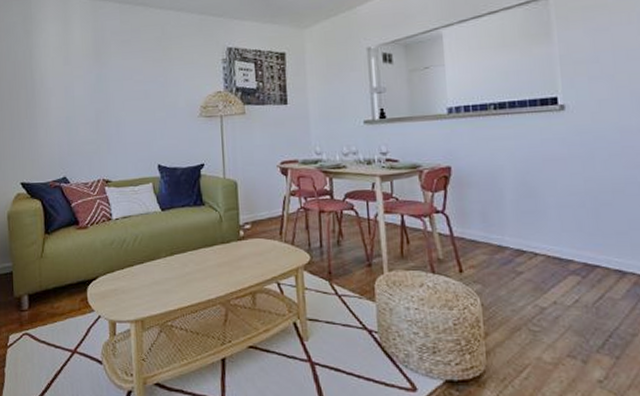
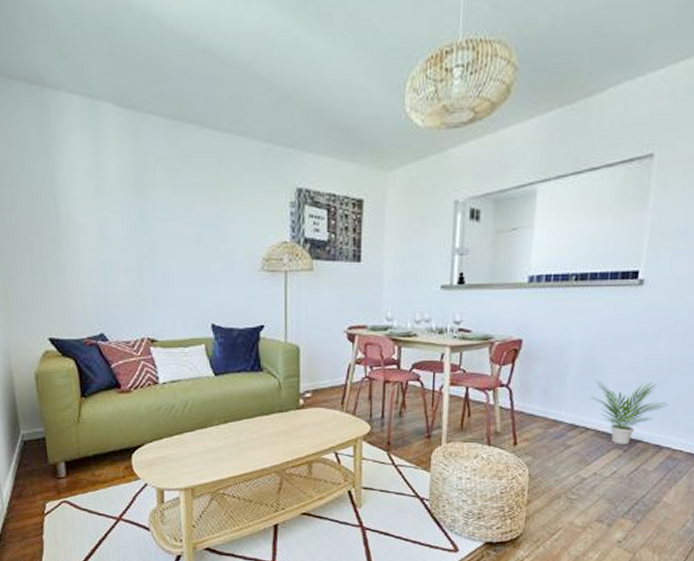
potted plant: none [532,203,622,270] -> present [590,380,669,444]

